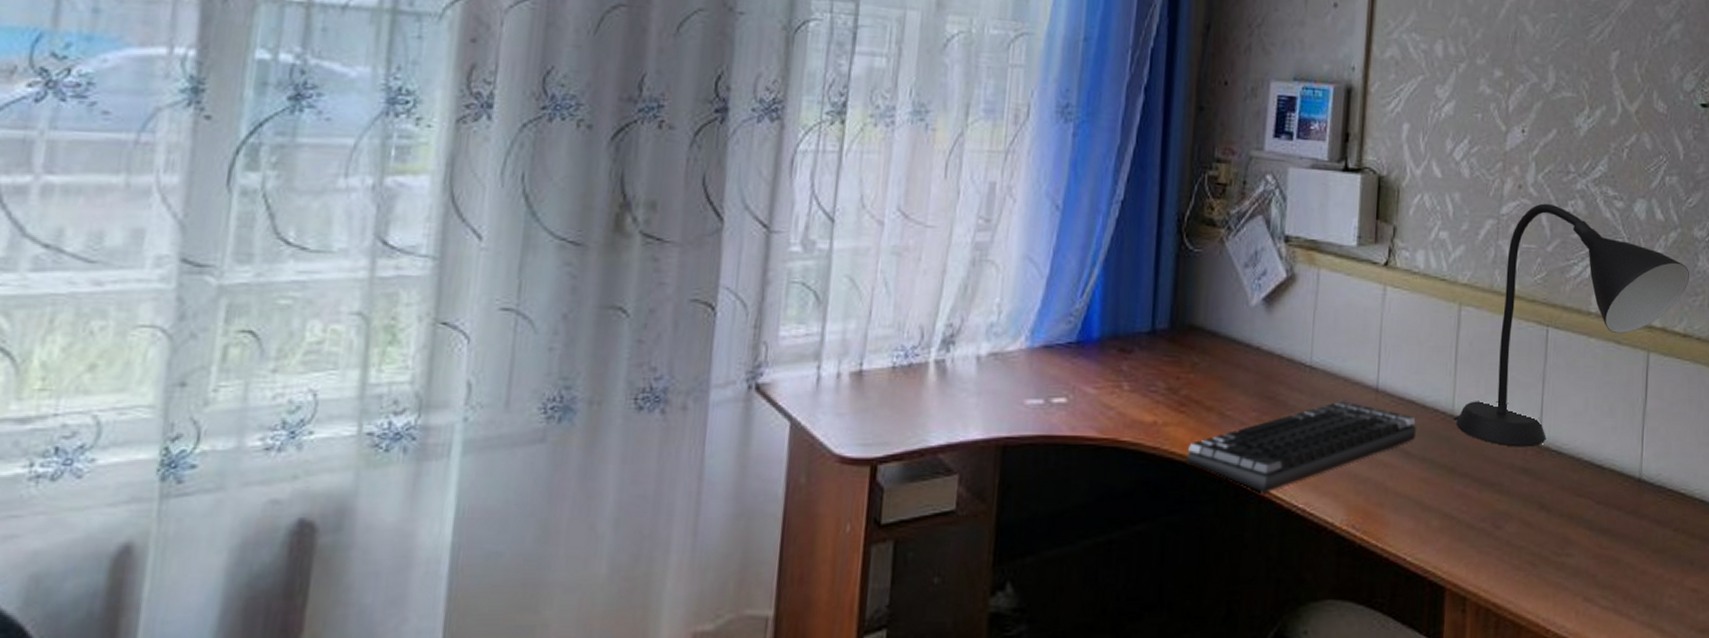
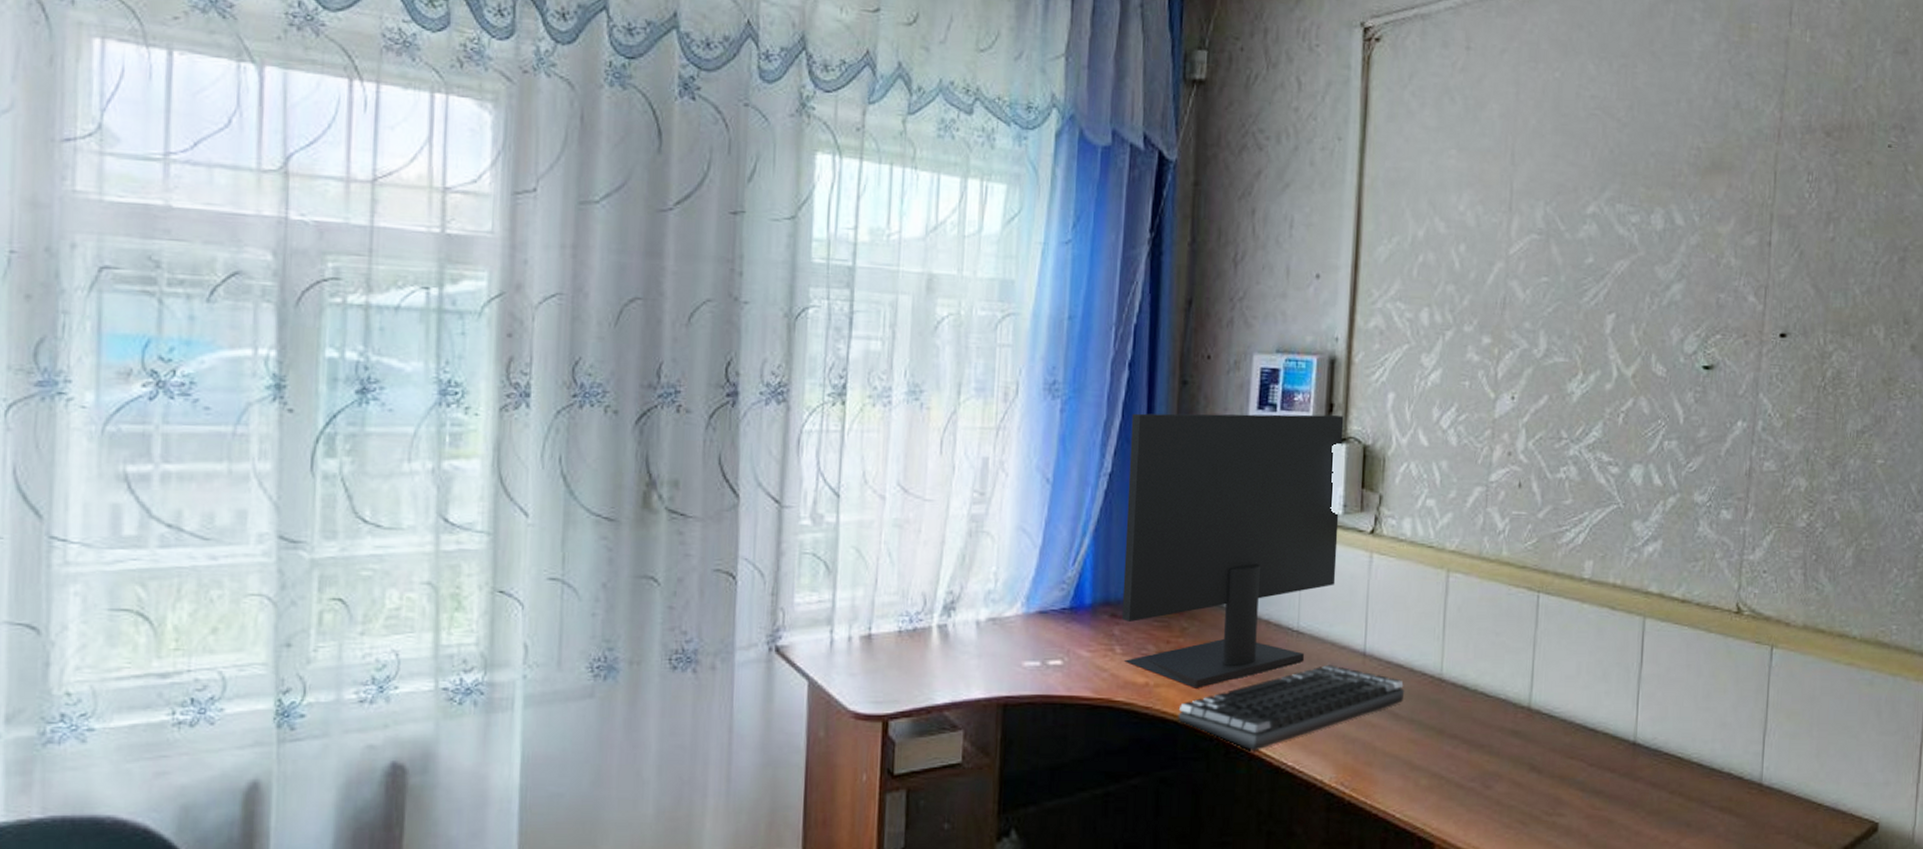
computer monitor: none [1130,139,1360,427] -> present [1121,413,1344,689]
desk lamp: present [1453,203,1689,447] -> none [1442,470,1689,711]

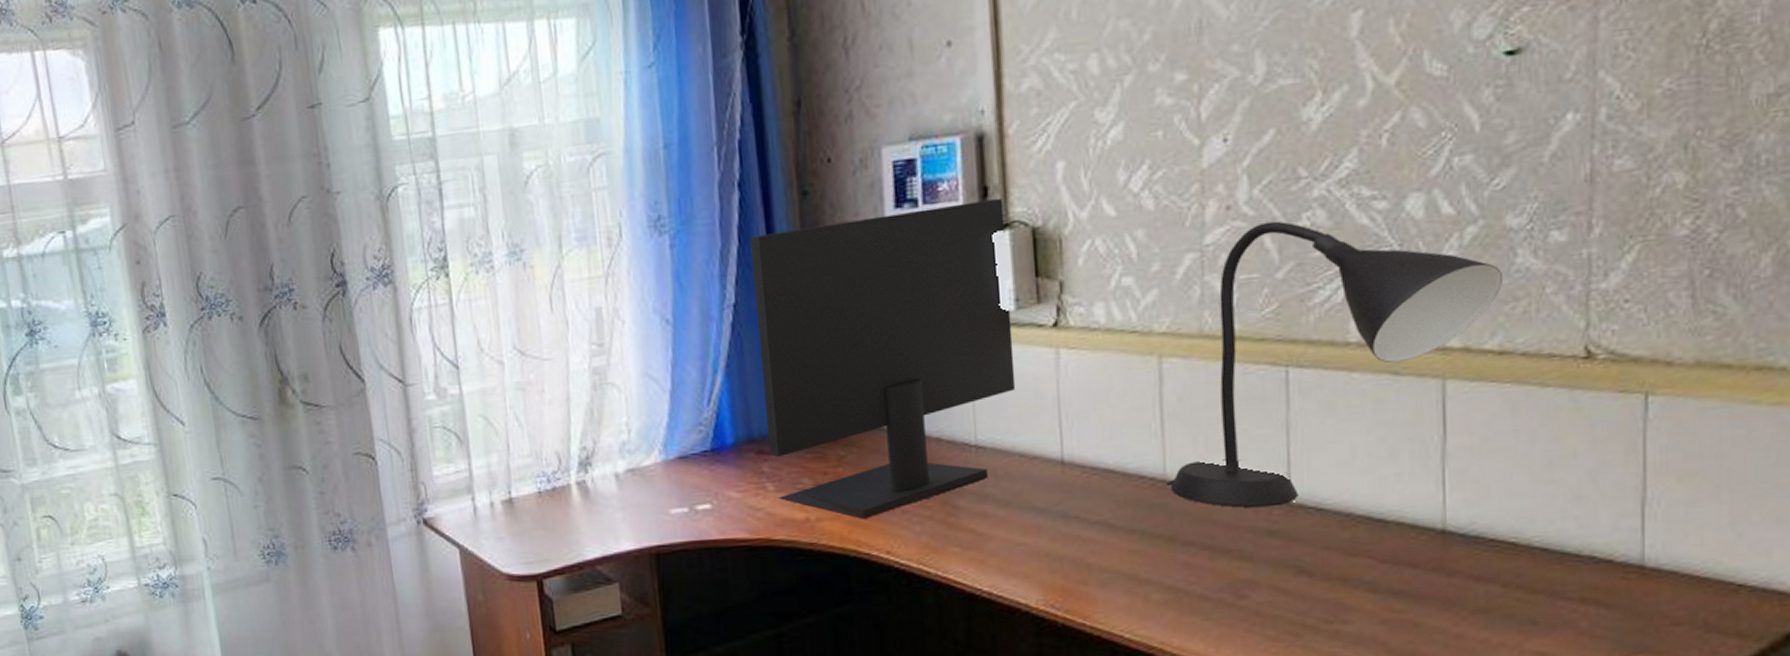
computer keyboard: present [1178,664,1405,750] -> none [847,478,1119,578]
desk lamp: none [1442,470,1689,711] -> present [1166,221,1502,508]

